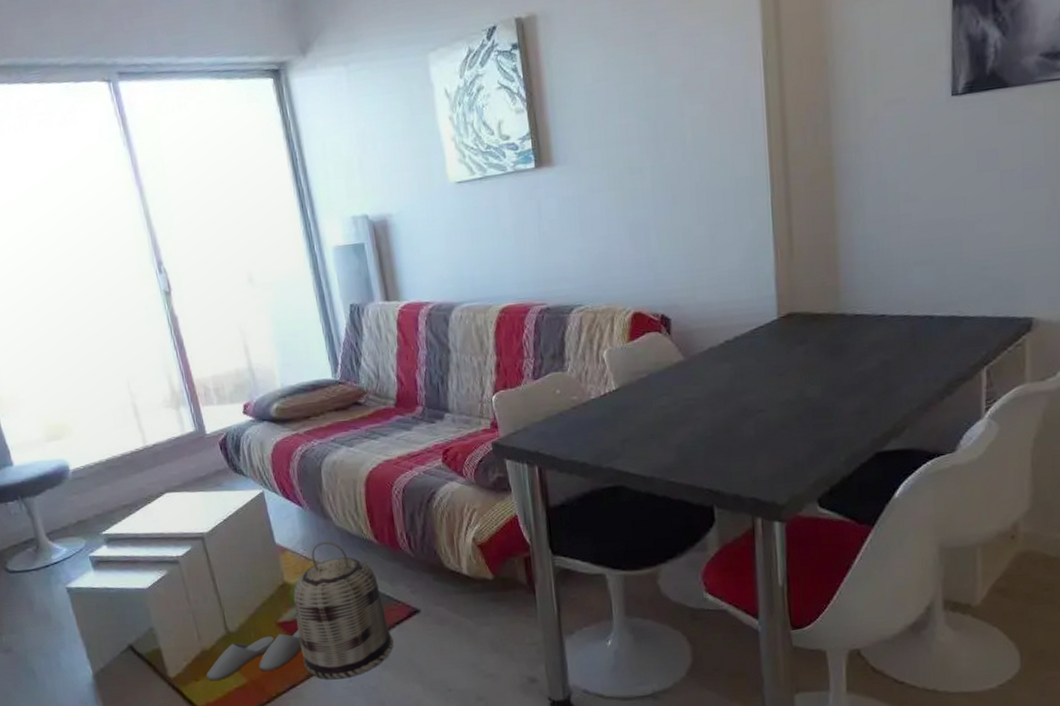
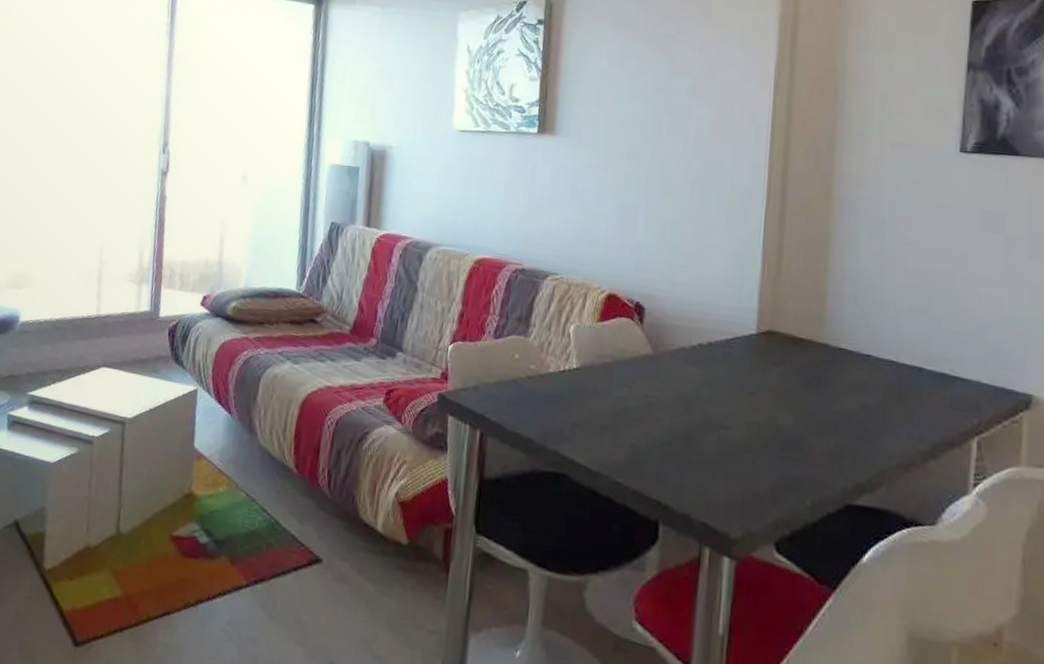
slippers: present [206,630,302,681] -> none [81,546,190,589]
basket: present [293,541,394,680] -> none [185,457,287,620]

